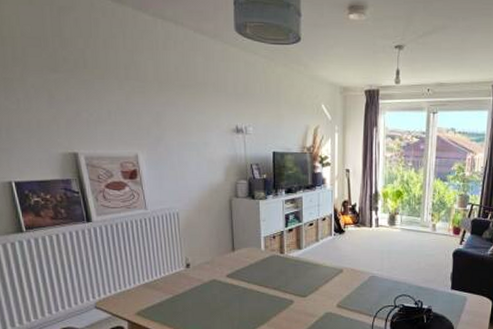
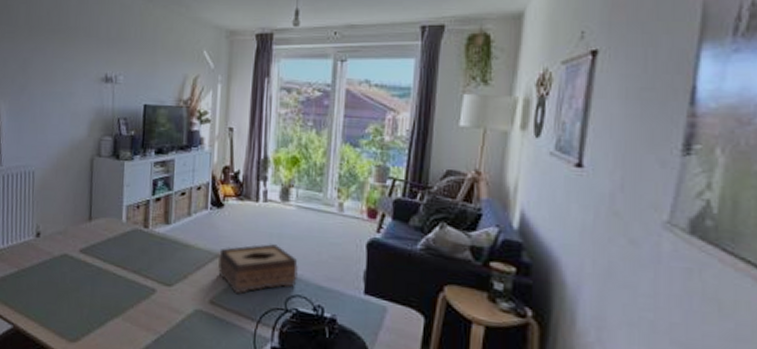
tissue box: none [343,259,403,297] -> present [218,244,298,294]

